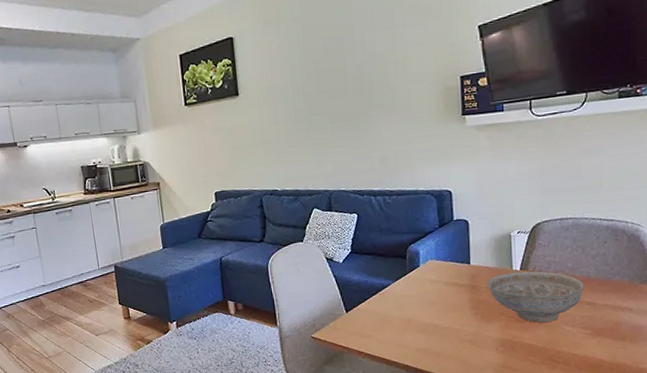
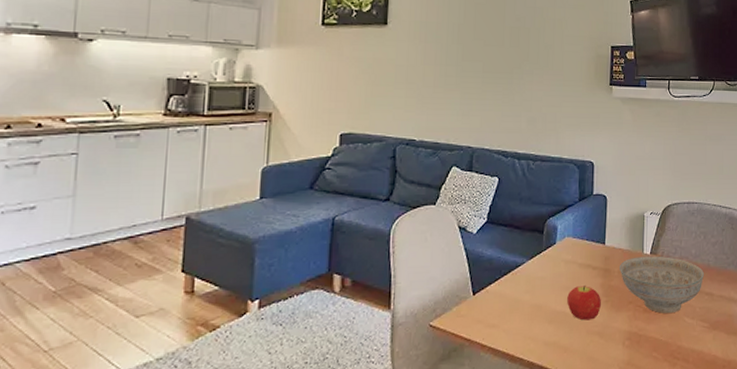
fruit: none [435,301,471,331] -> present [567,286,601,321]

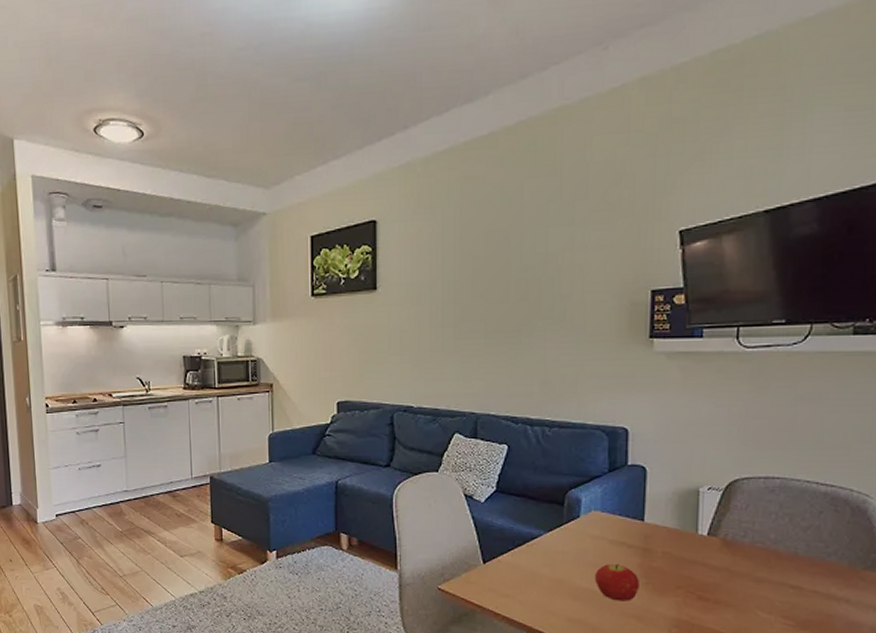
decorative bowl: present [620,256,705,313] -> none [664,537,790,604]

